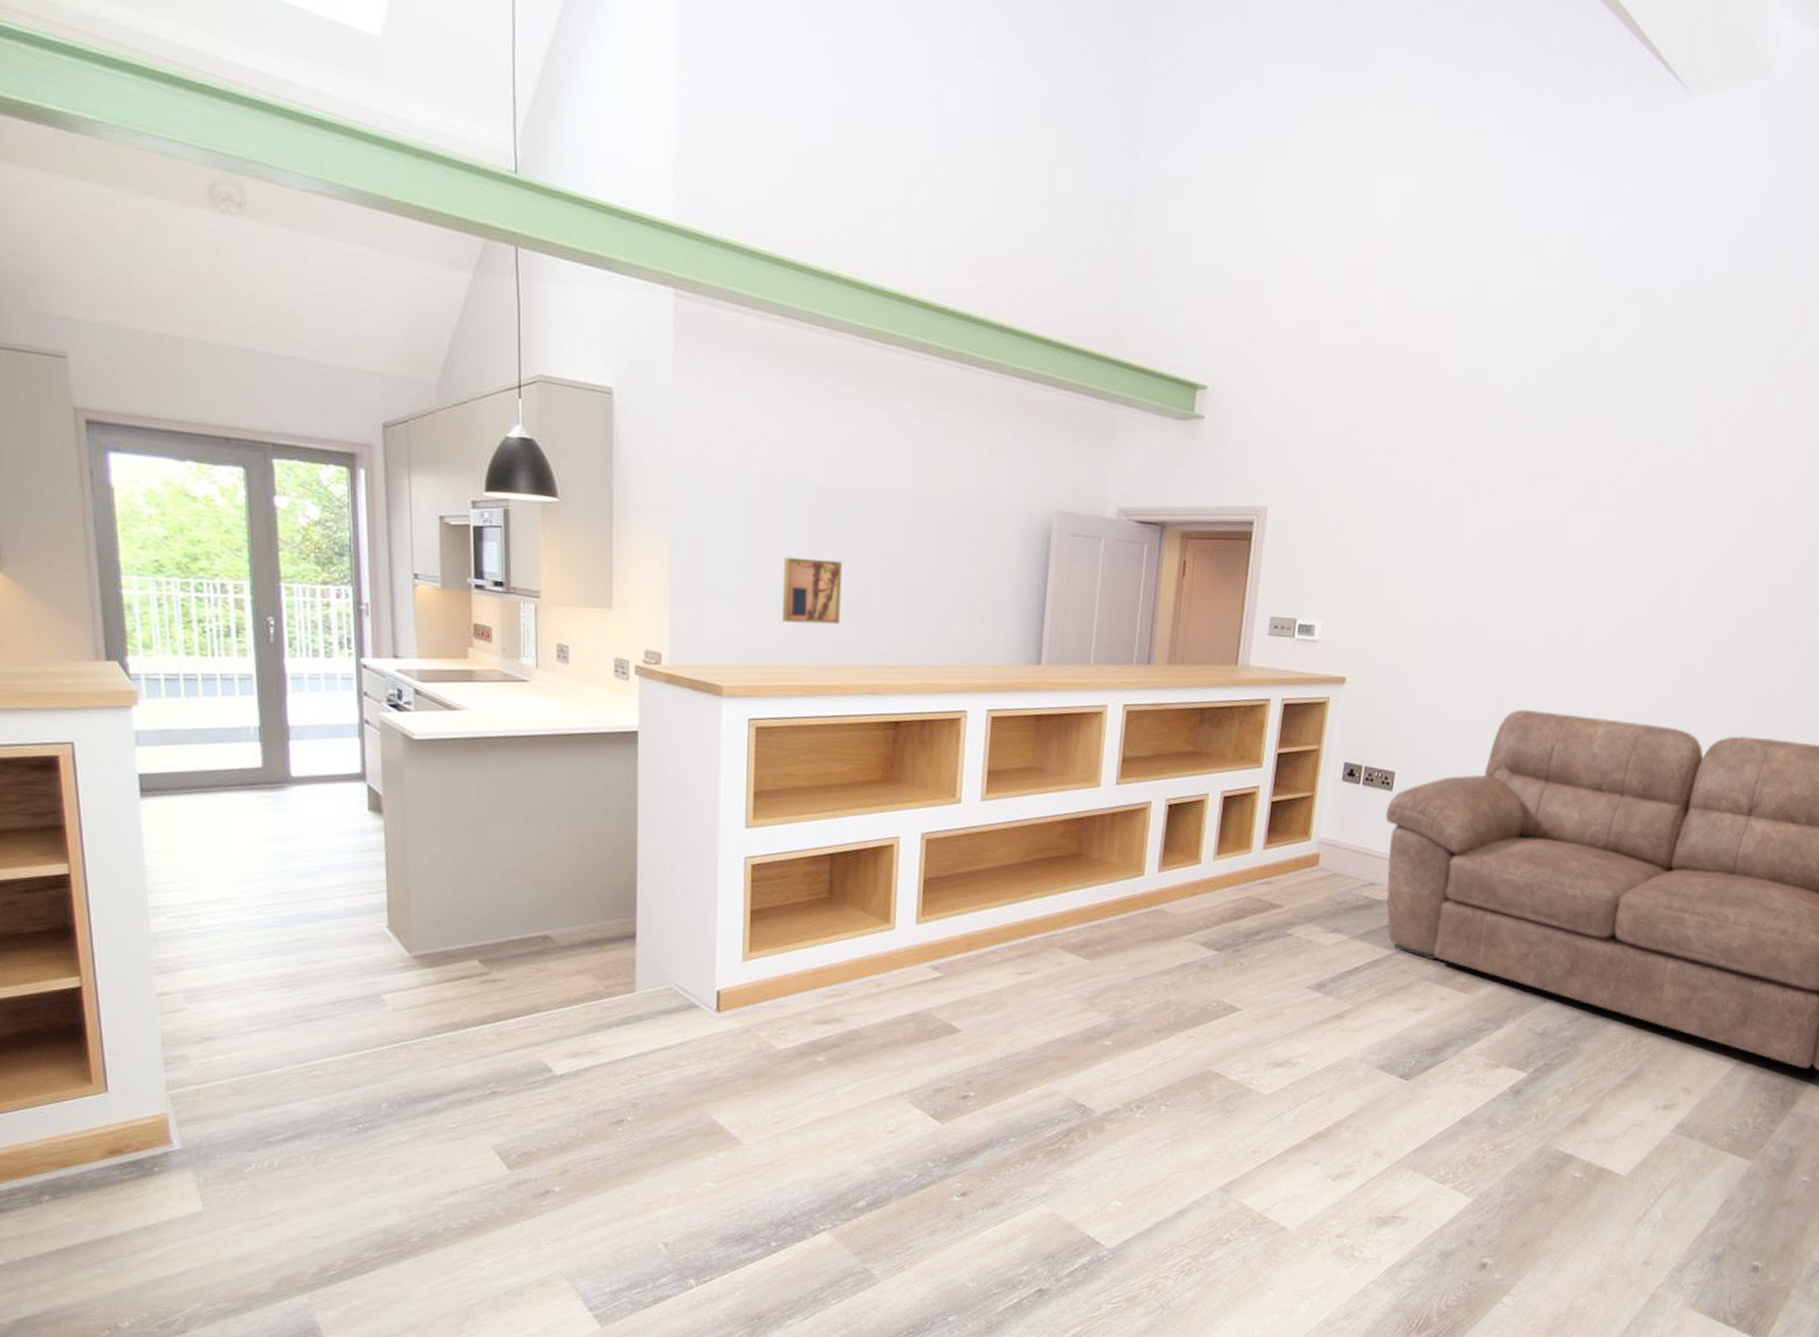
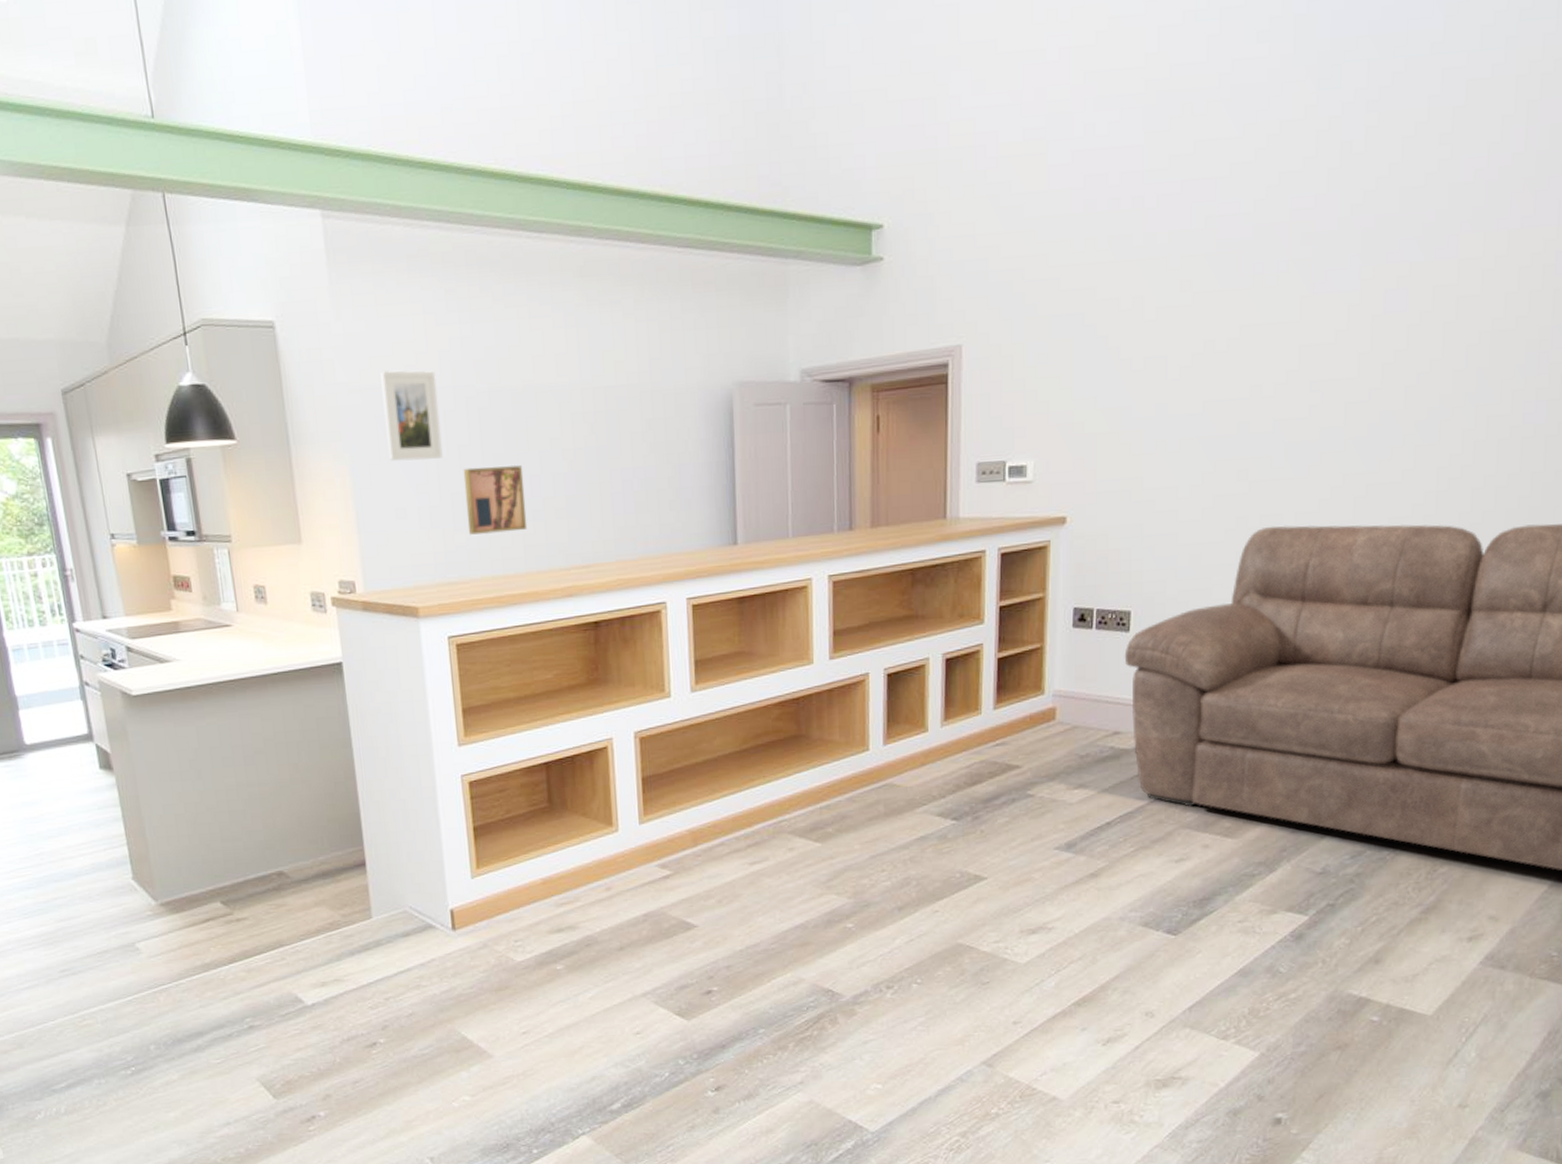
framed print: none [711,451,768,544] -> present [380,369,443,462]

